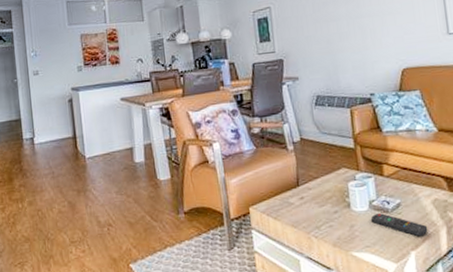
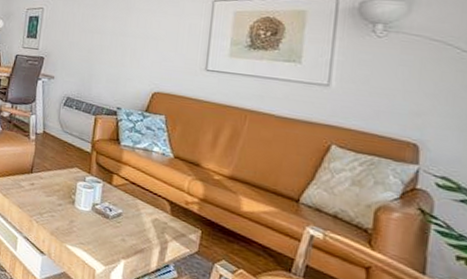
remote control: present [371,213,428,237] -> none [91,216,143,249]

